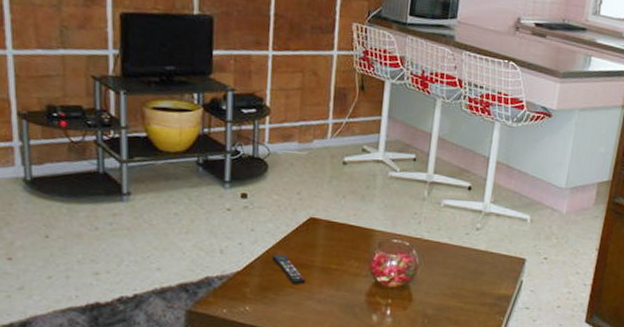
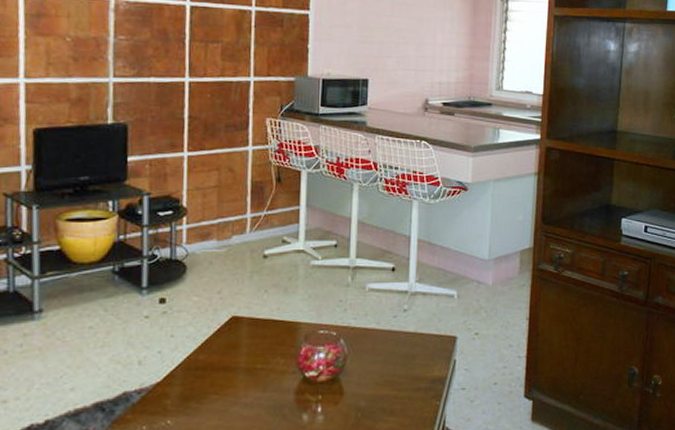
remote control: present [272,254,306,285] -> none [193,358,231,391]

